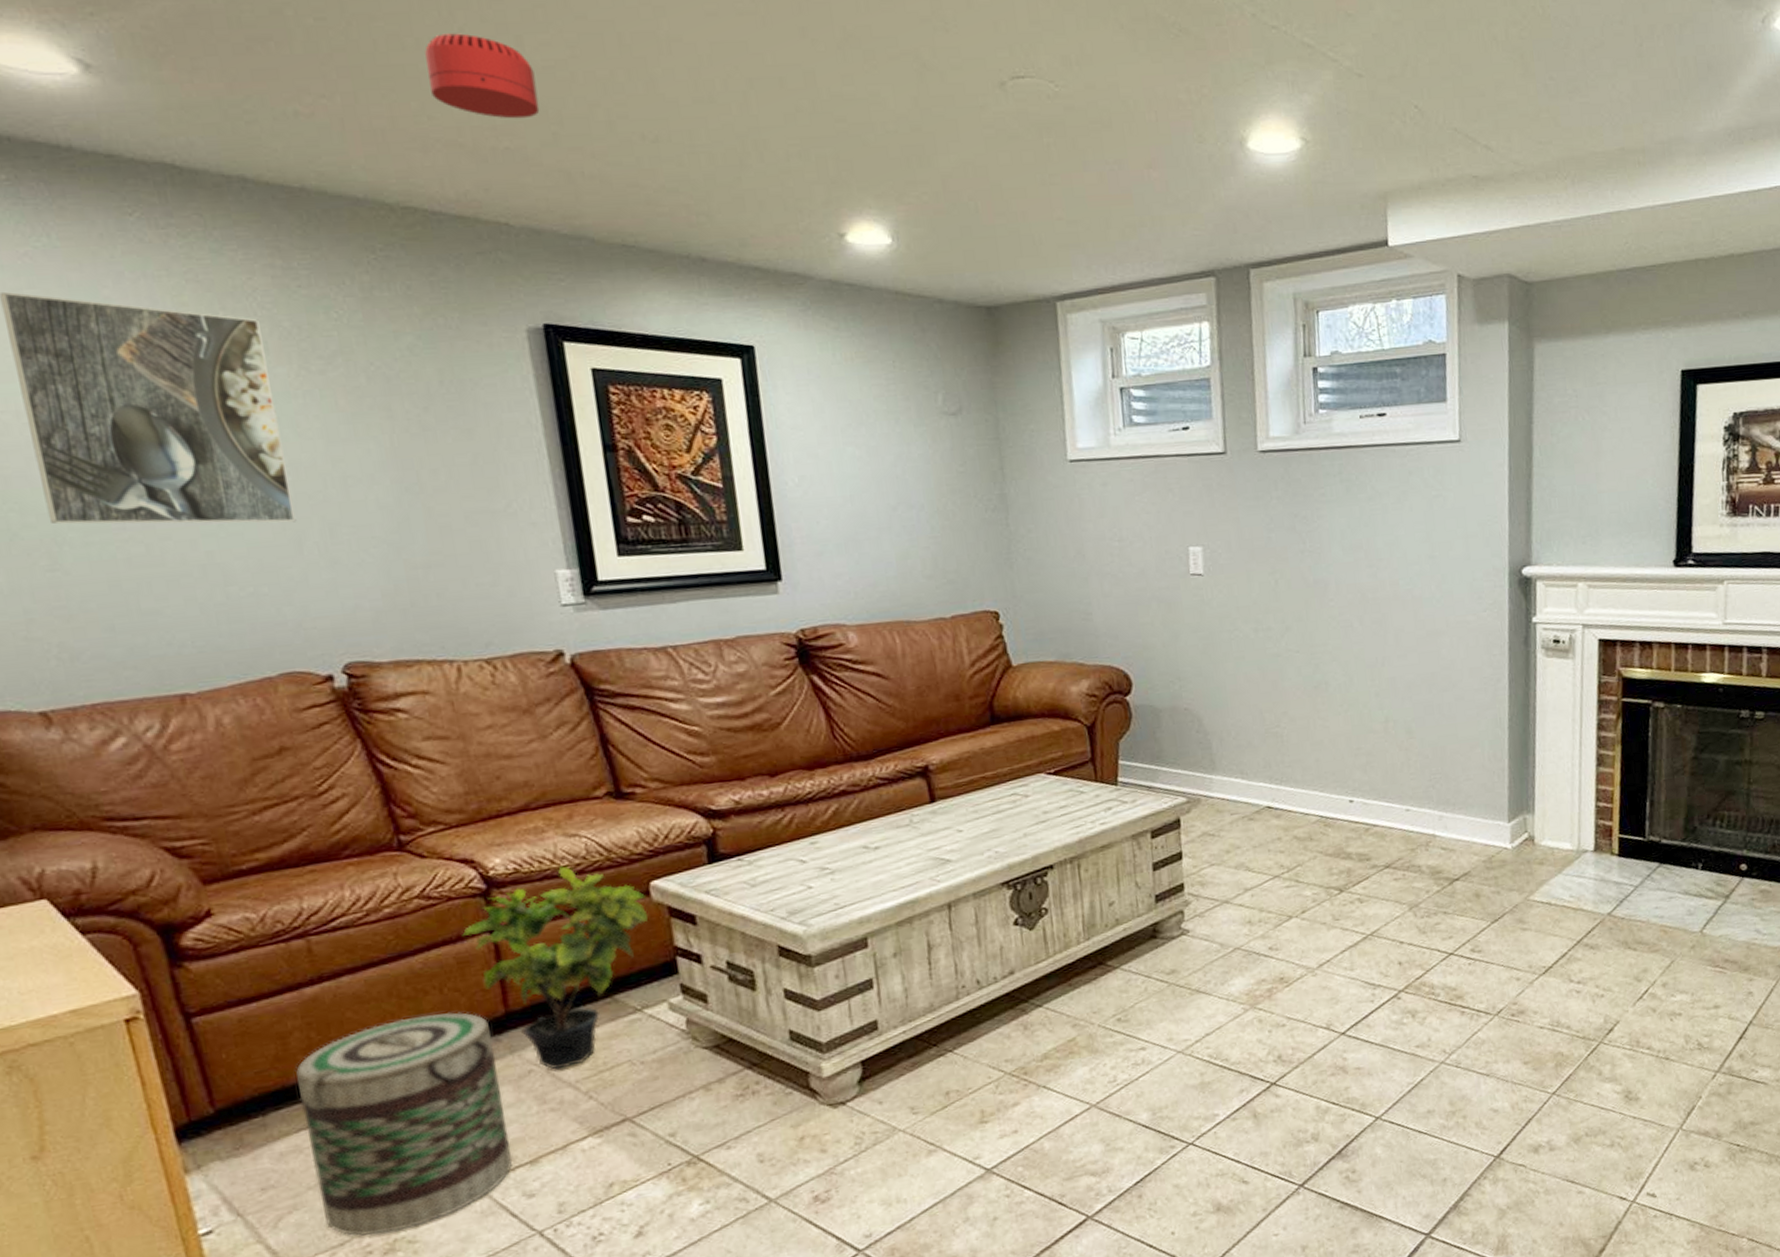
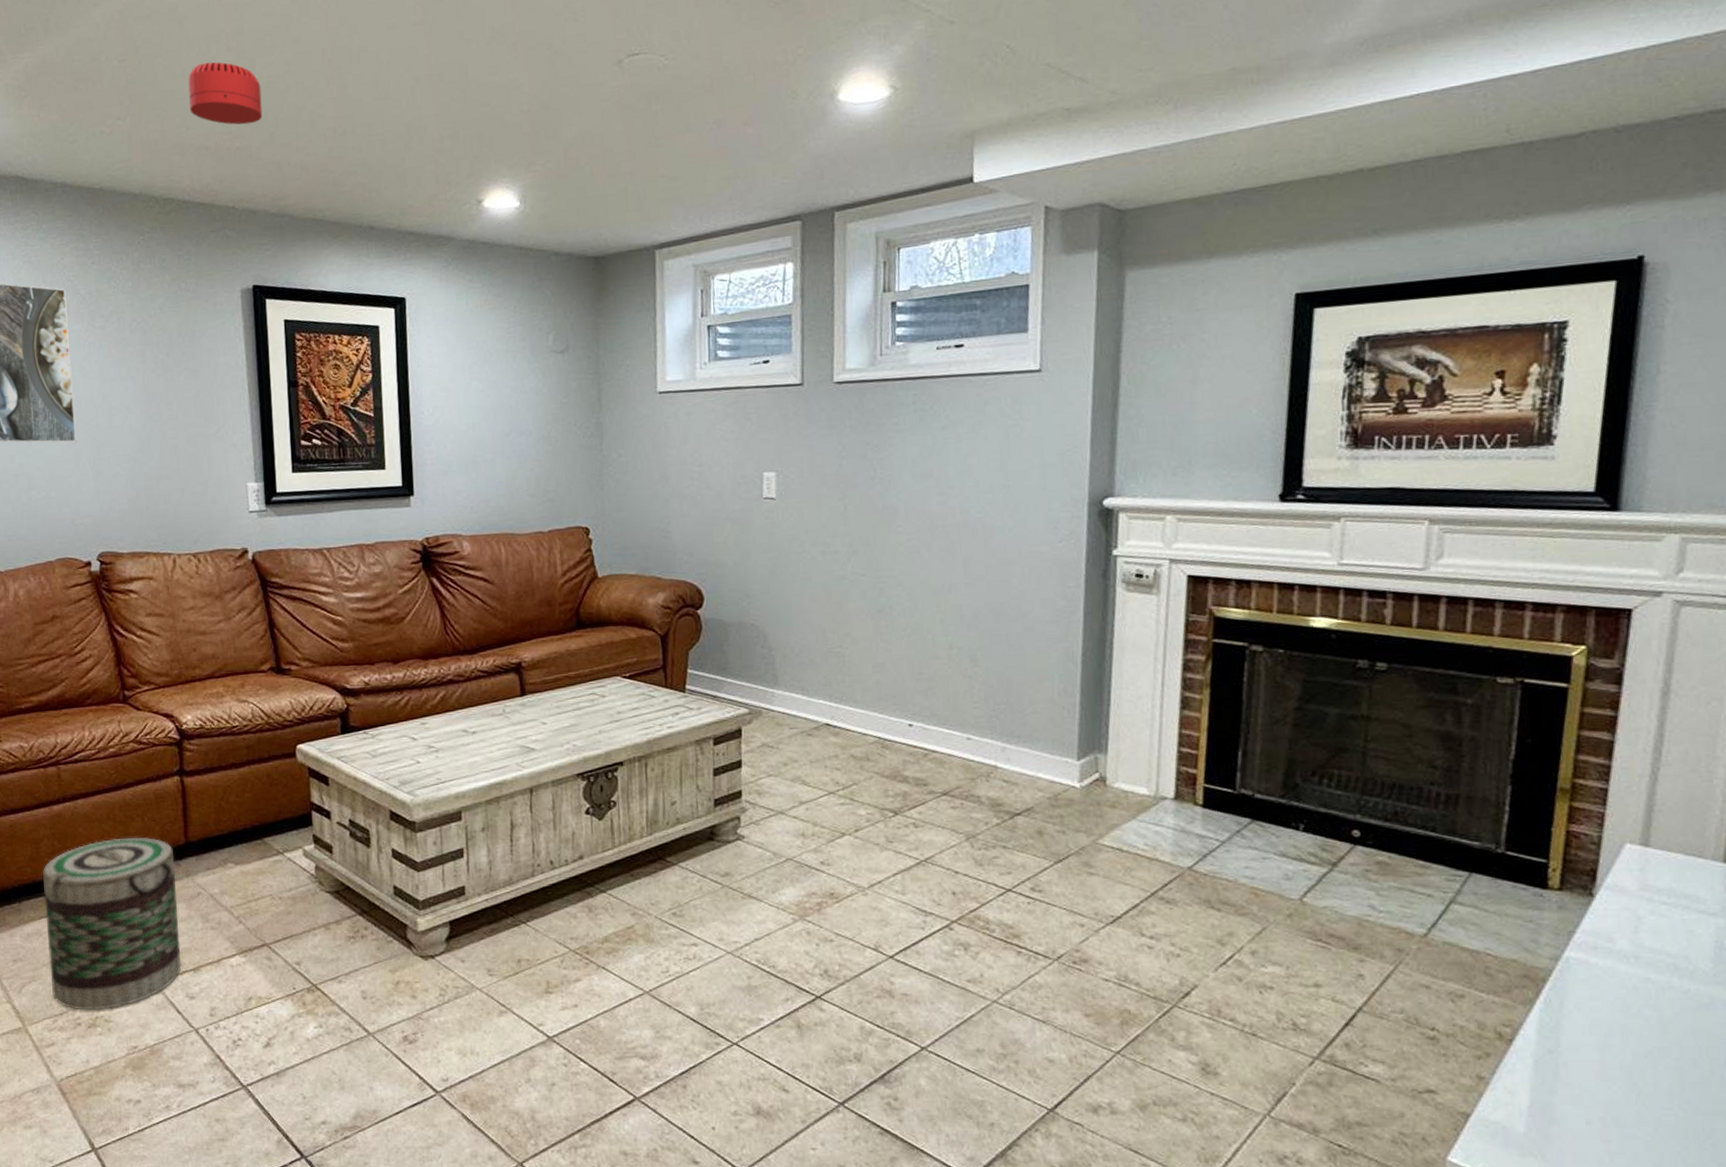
potted plant: present [462,866,649,1070] -> none [160,726,293,895]

